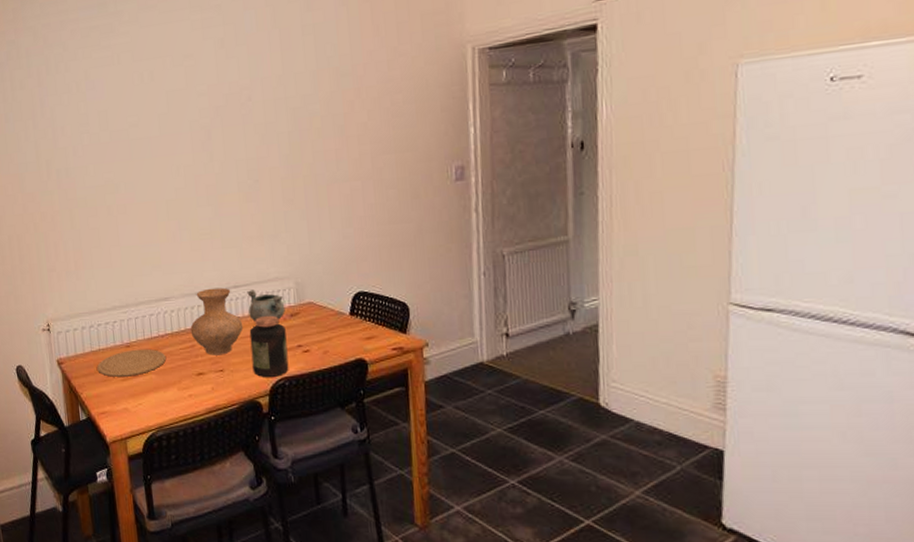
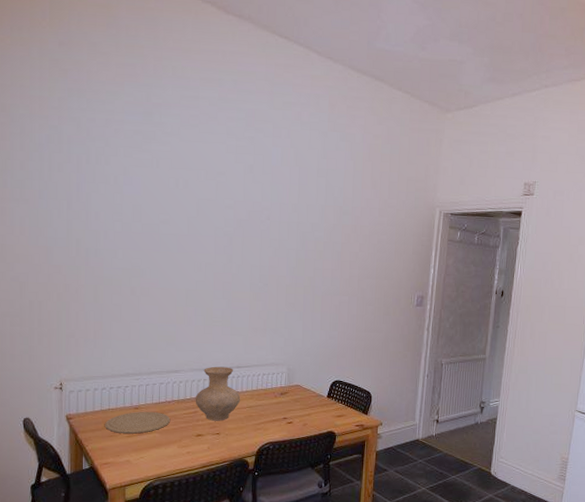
decorative bowl: present [247,290,285,321] -> none [247,371,277,397]
jar: present [249,315,289,377] -> none [244,392,275,441]

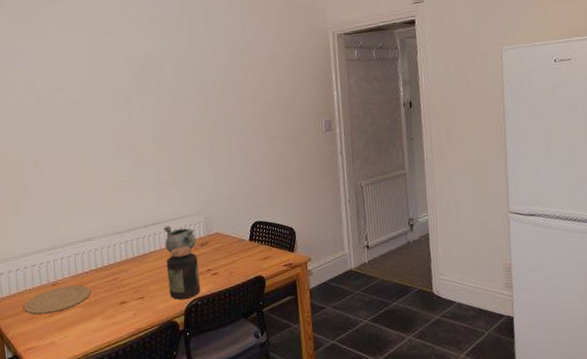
vase: present [195,366,241,421] -> none [113,226,161,286]
jar: none [244,392,275,441] -> present [166,246,201,300]
decorative bowl: none [247,371,277,397] -> present [163,226,197,253]

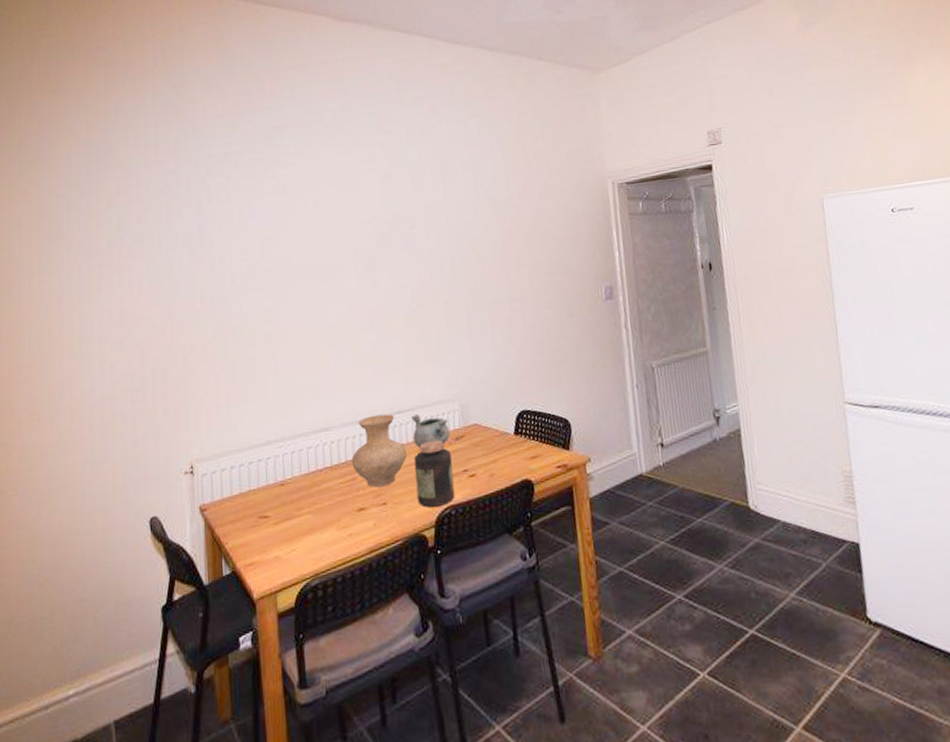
plate: present [23,285,91,315] -> none [246,485,325,521]
vase: none [113,226,161,286] -> present [351,414,408,488]

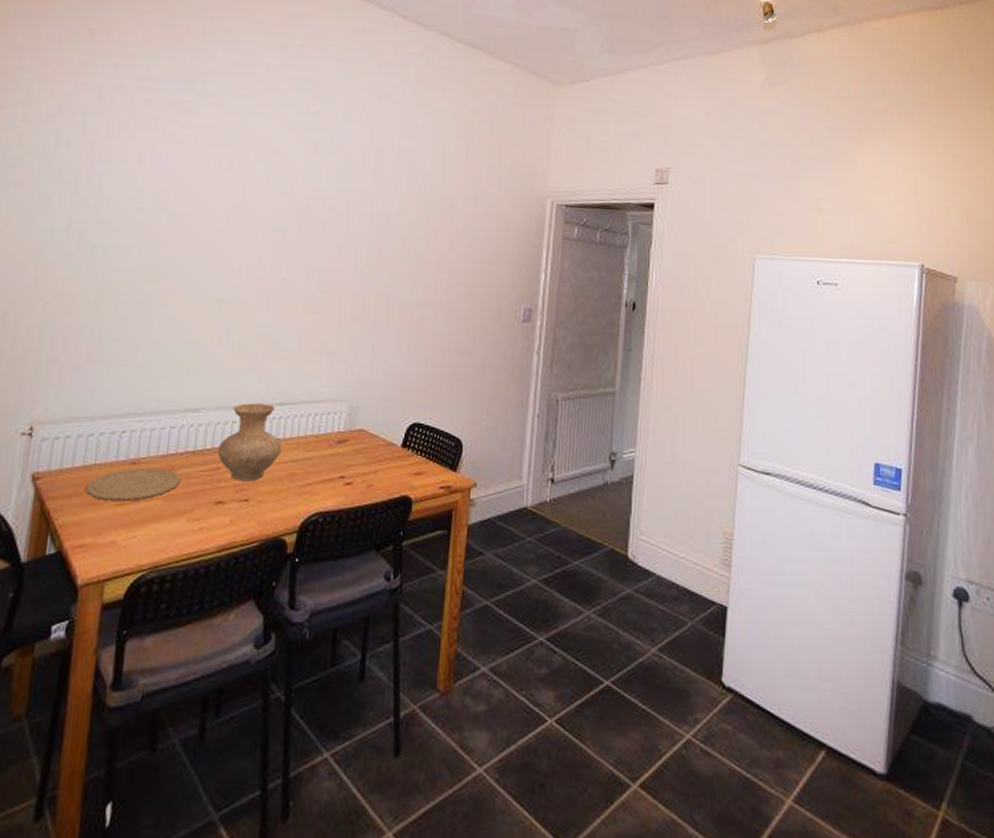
plate: none [246,485,325,521] -> present [86,467,181,501]
decorative bowl: present [411,414,450,448] -> none [291,409,333,446]
jar: present [413,440,455,508] -> none [283,439,330,511]

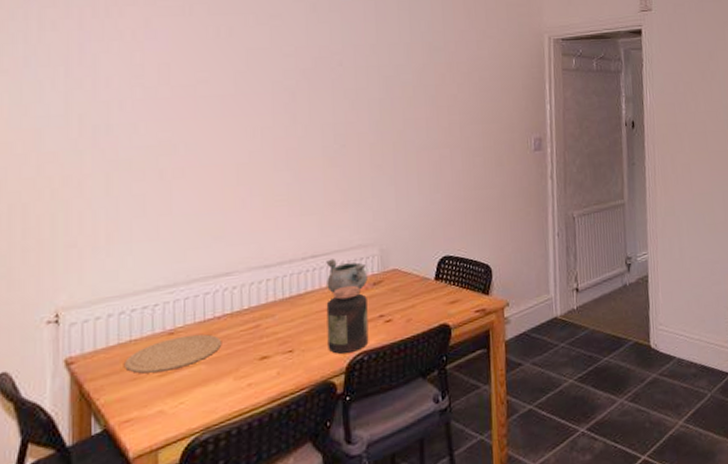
vase: present [217,403,282,482] -> none [255,258,320,335]
jar: none [283,439,330,511] -> present [326,285,369,354]
decorative bowl: none [291,409,333,446] -> present [326,259,368,293]

